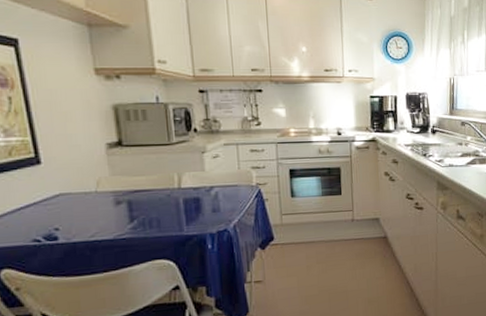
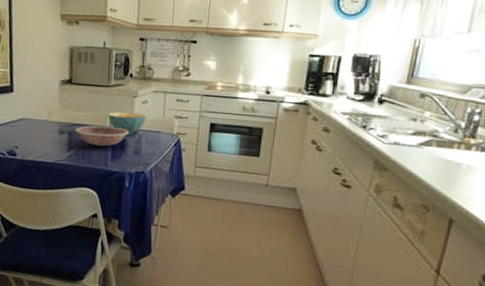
bowl: none [135,187,203,211] -> present [74,125,129,147]
cereal bowl: none [175,169,220,193] -> present [108,112,146,134]

